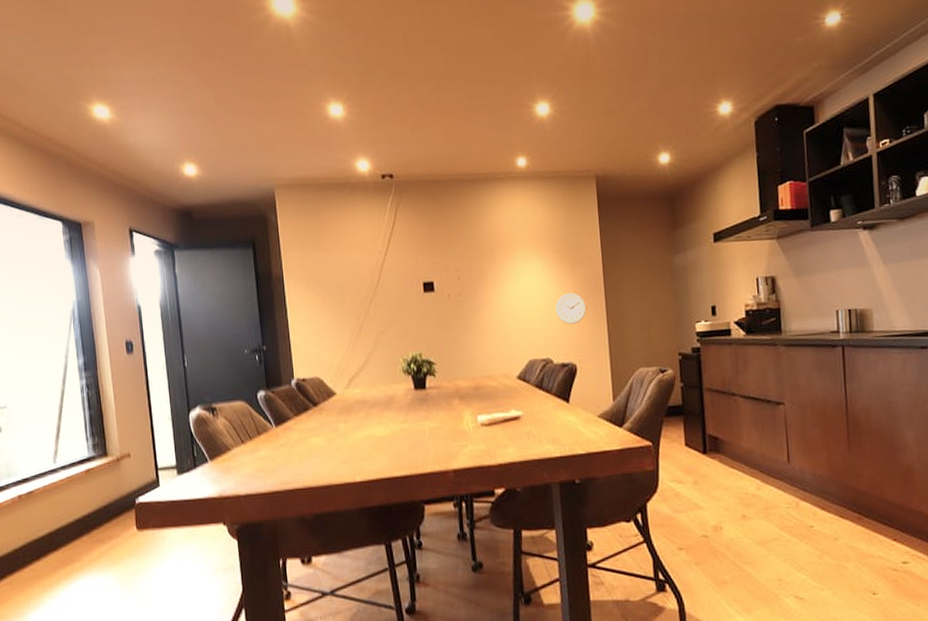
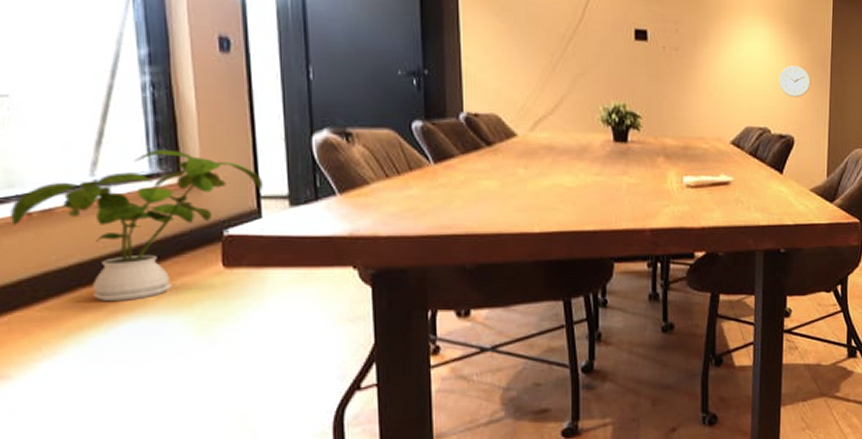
house plant: none [9,436,159,563] -> present [10,149,263,302]

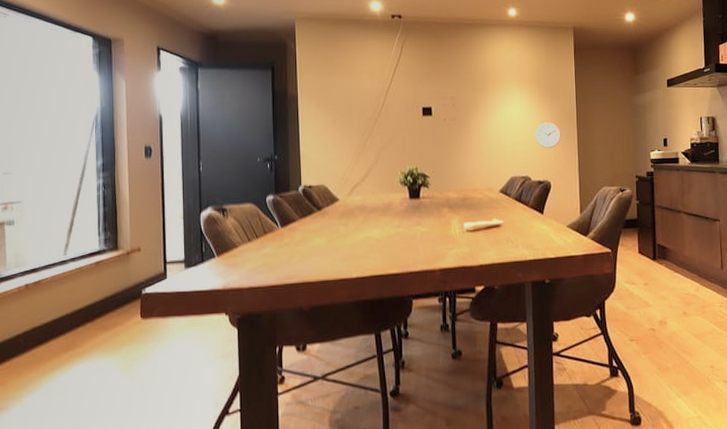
house plant: present [10,149,263,302] -> none [16,231,168,349]

